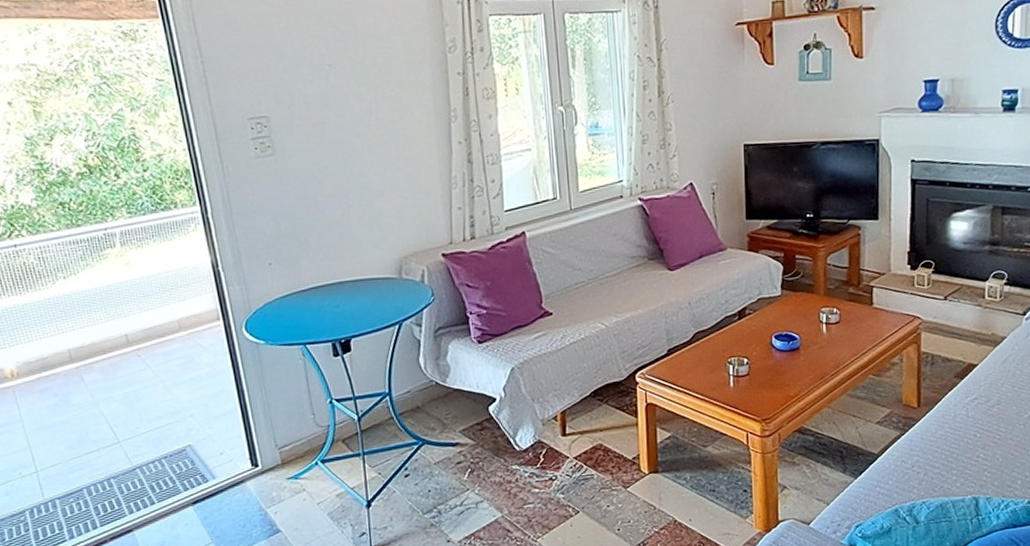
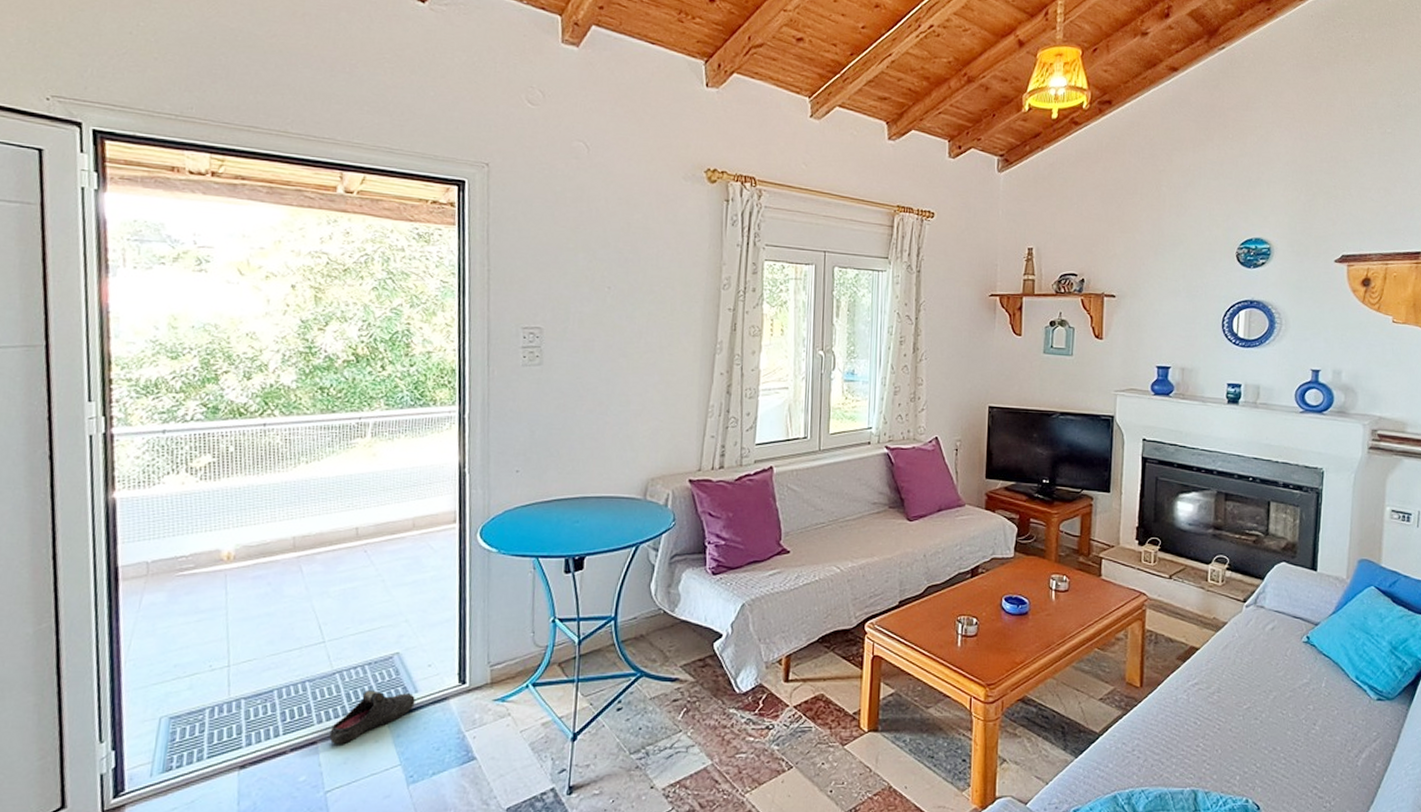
shoe: none [142,480,215,530] -> present [329,690,415,744]

